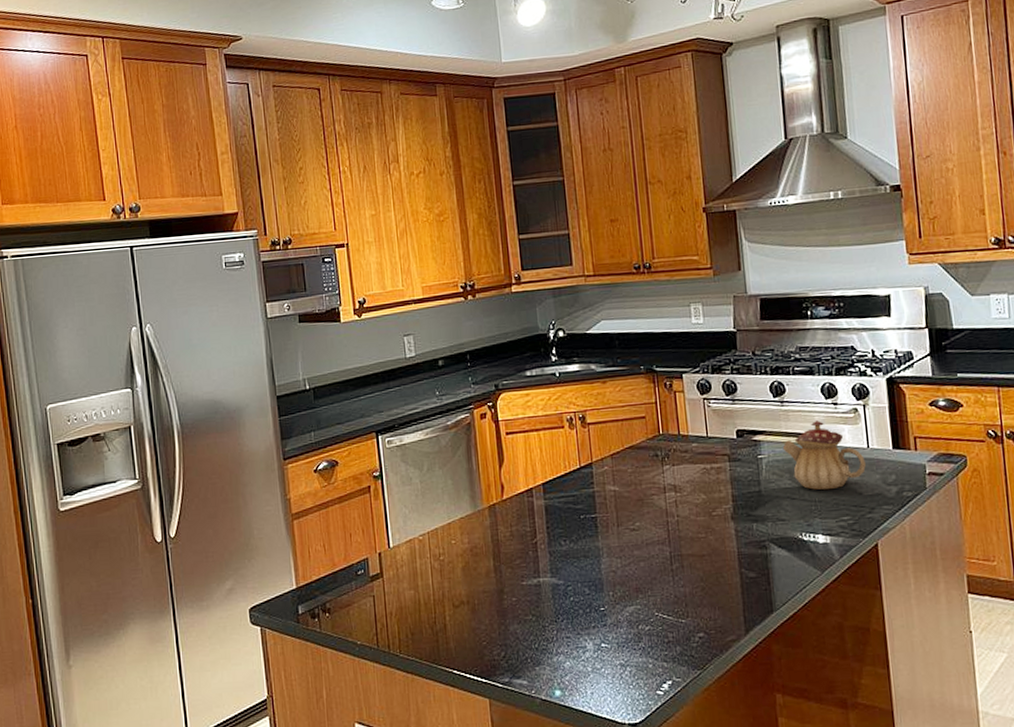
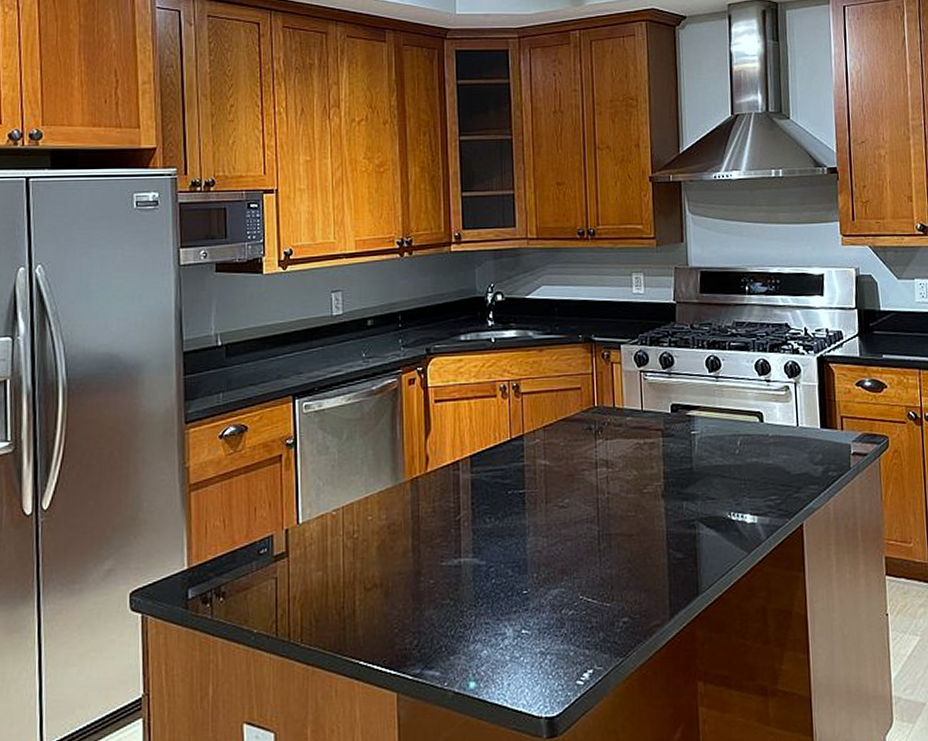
teapot: present [782,421,866,490] -> none [715,397,794,468]

